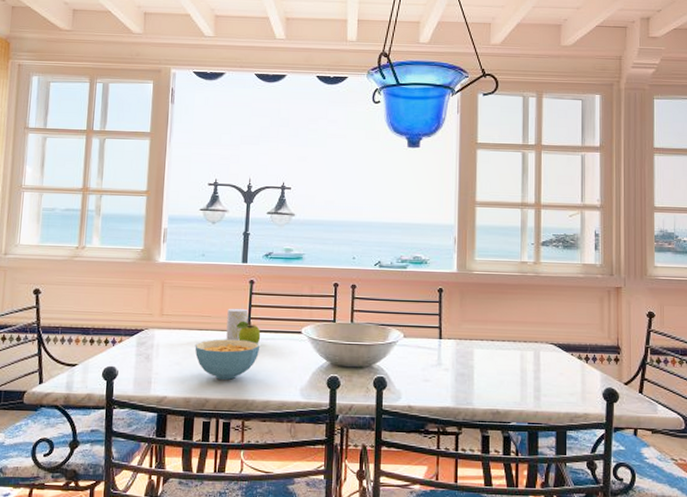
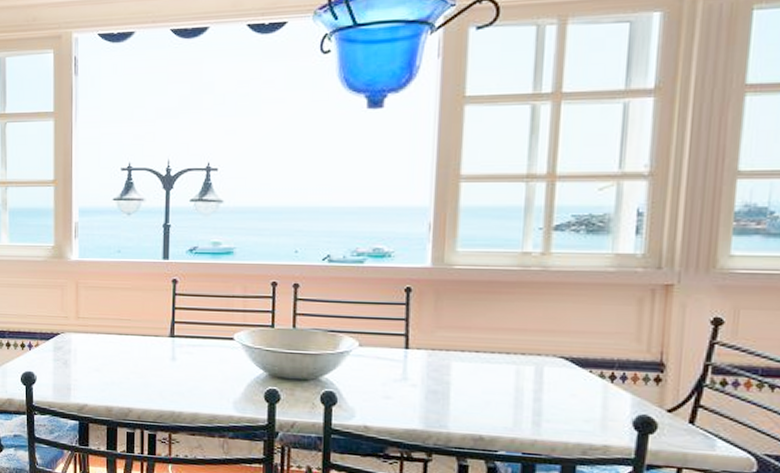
cereal bowl: present [194,339,260,380] -> none [114,344,187,389]
cup: present [226,308,249,341] -> none [148,310,172,347]
fruit: present [235,321,261,344] -> none [158,325,187,351]

